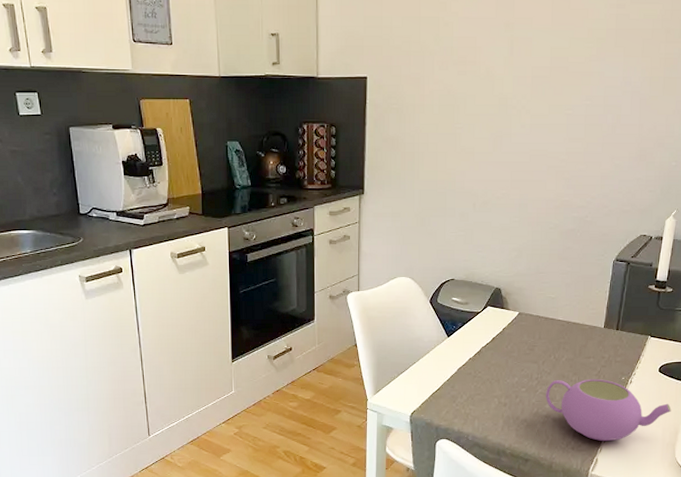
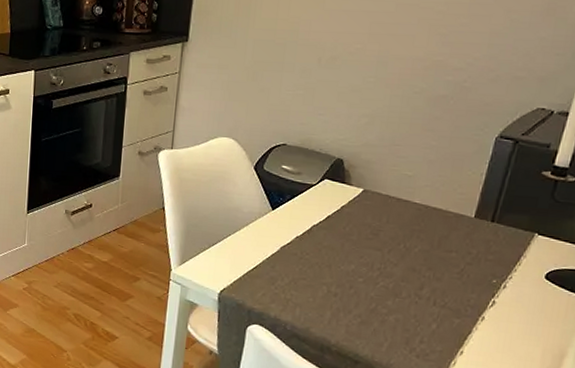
teapot: present [546,378,671,442] -> none [388,273,558,355]

